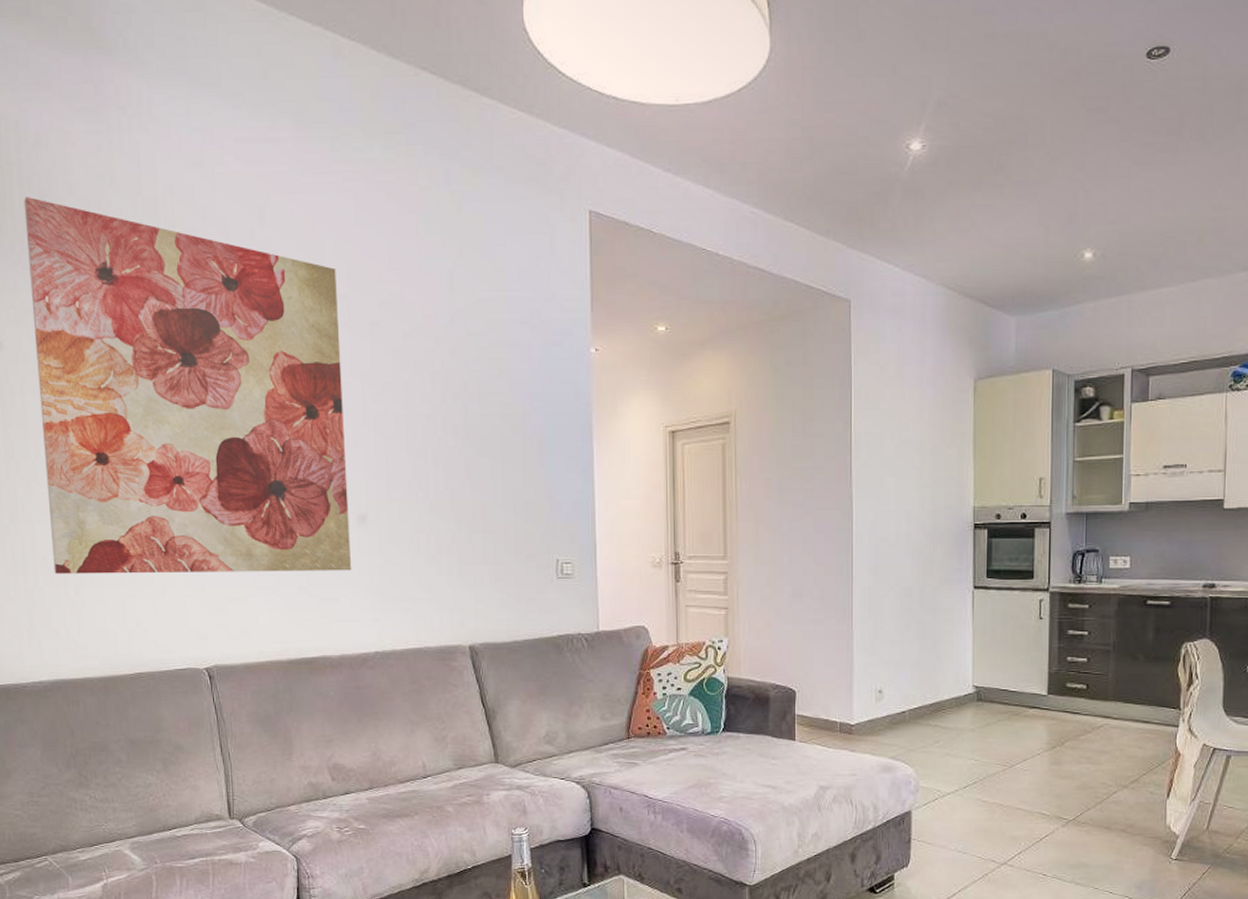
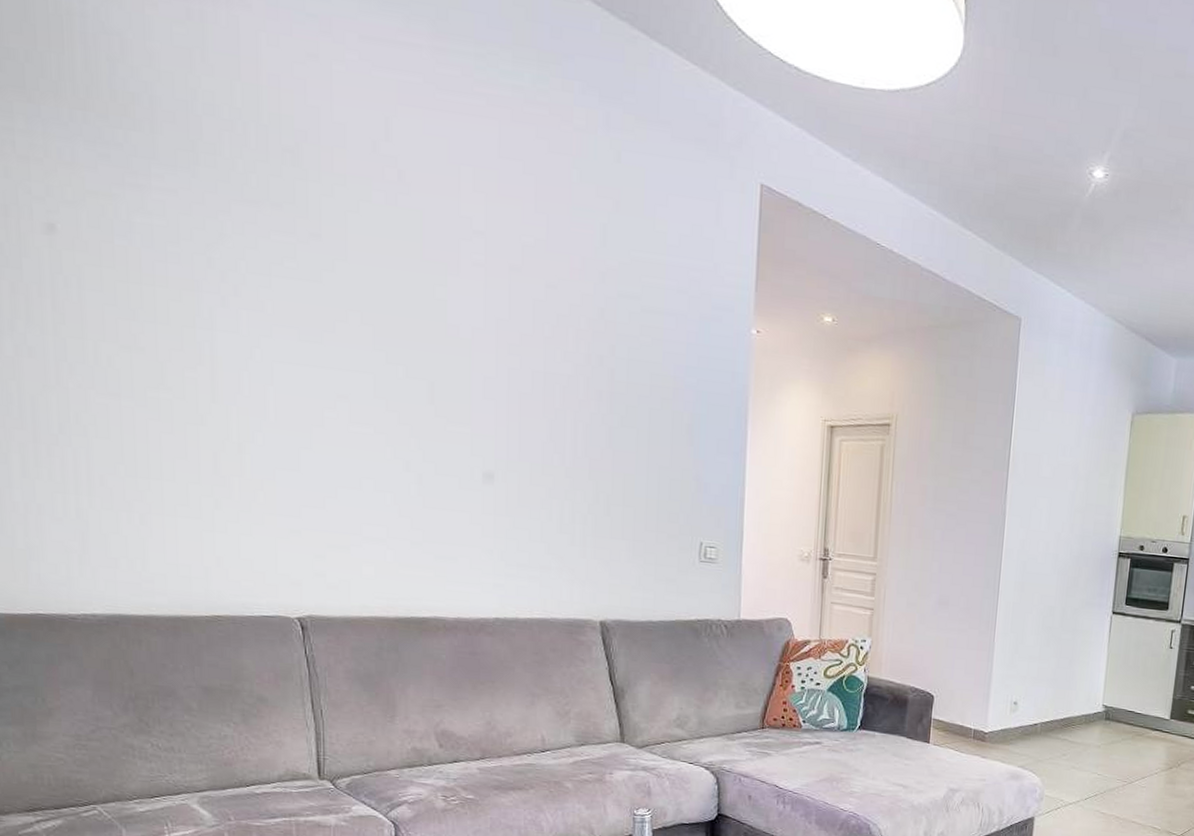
wall art: present [23,197,352,574] -> none [88,57,474,530]

